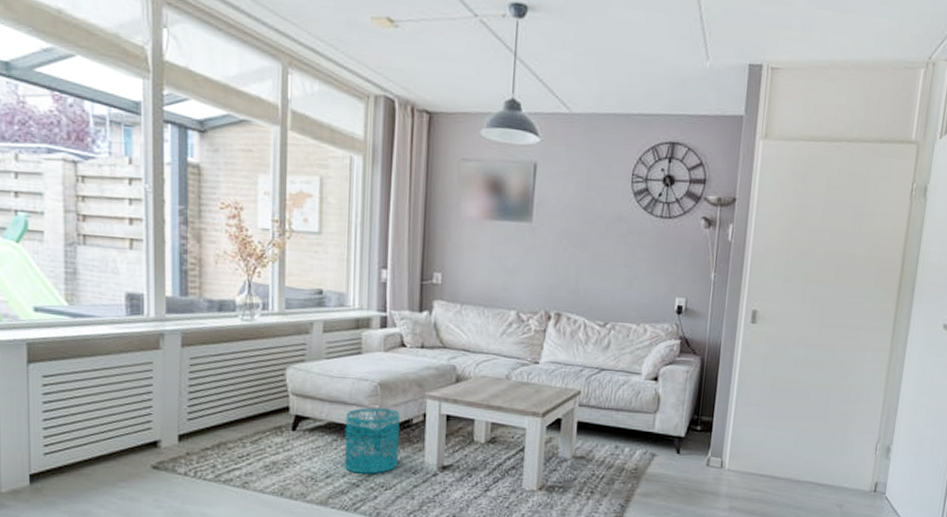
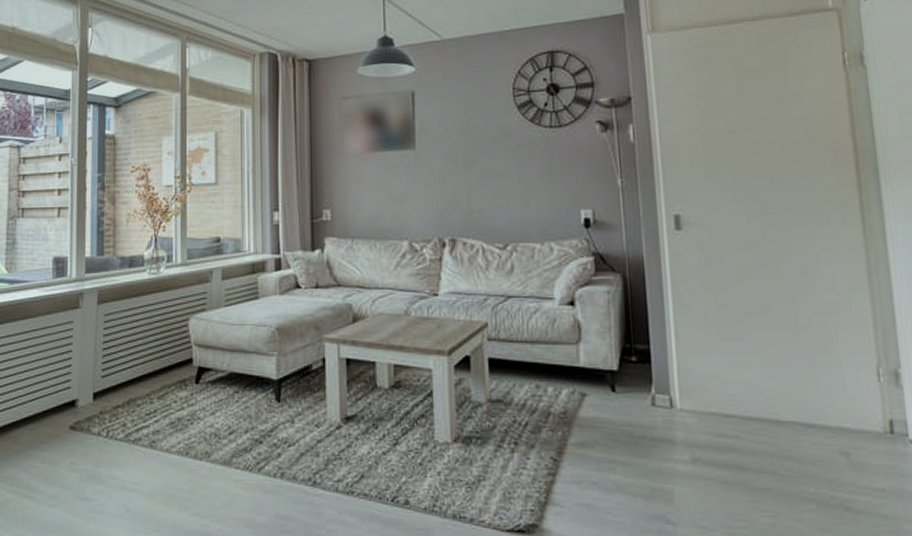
wastebasket: present [344,407,400,474] -> none [246,355,300,429]

